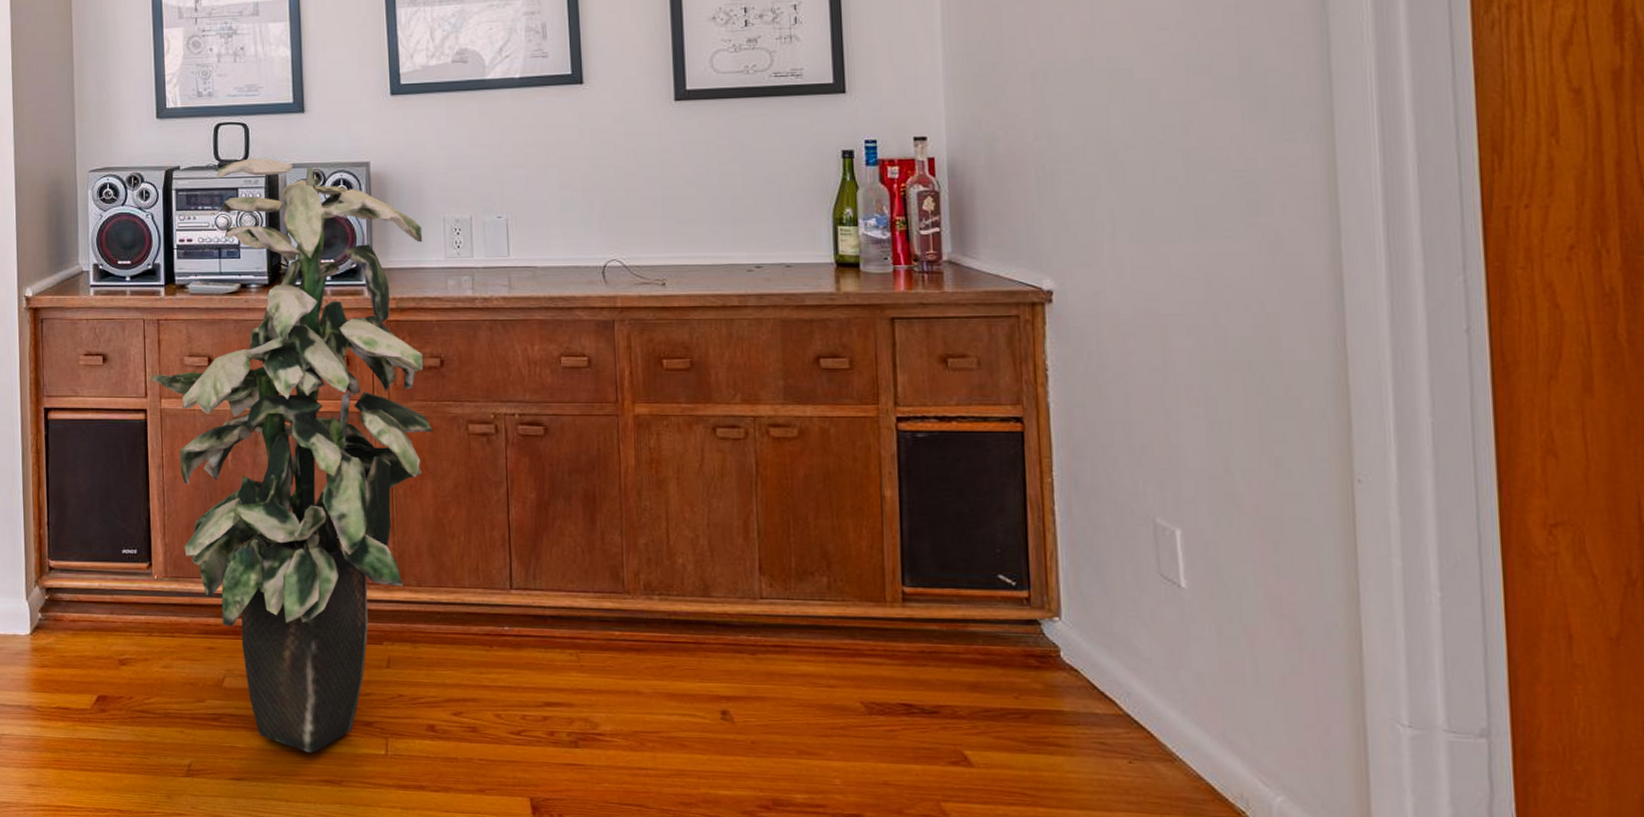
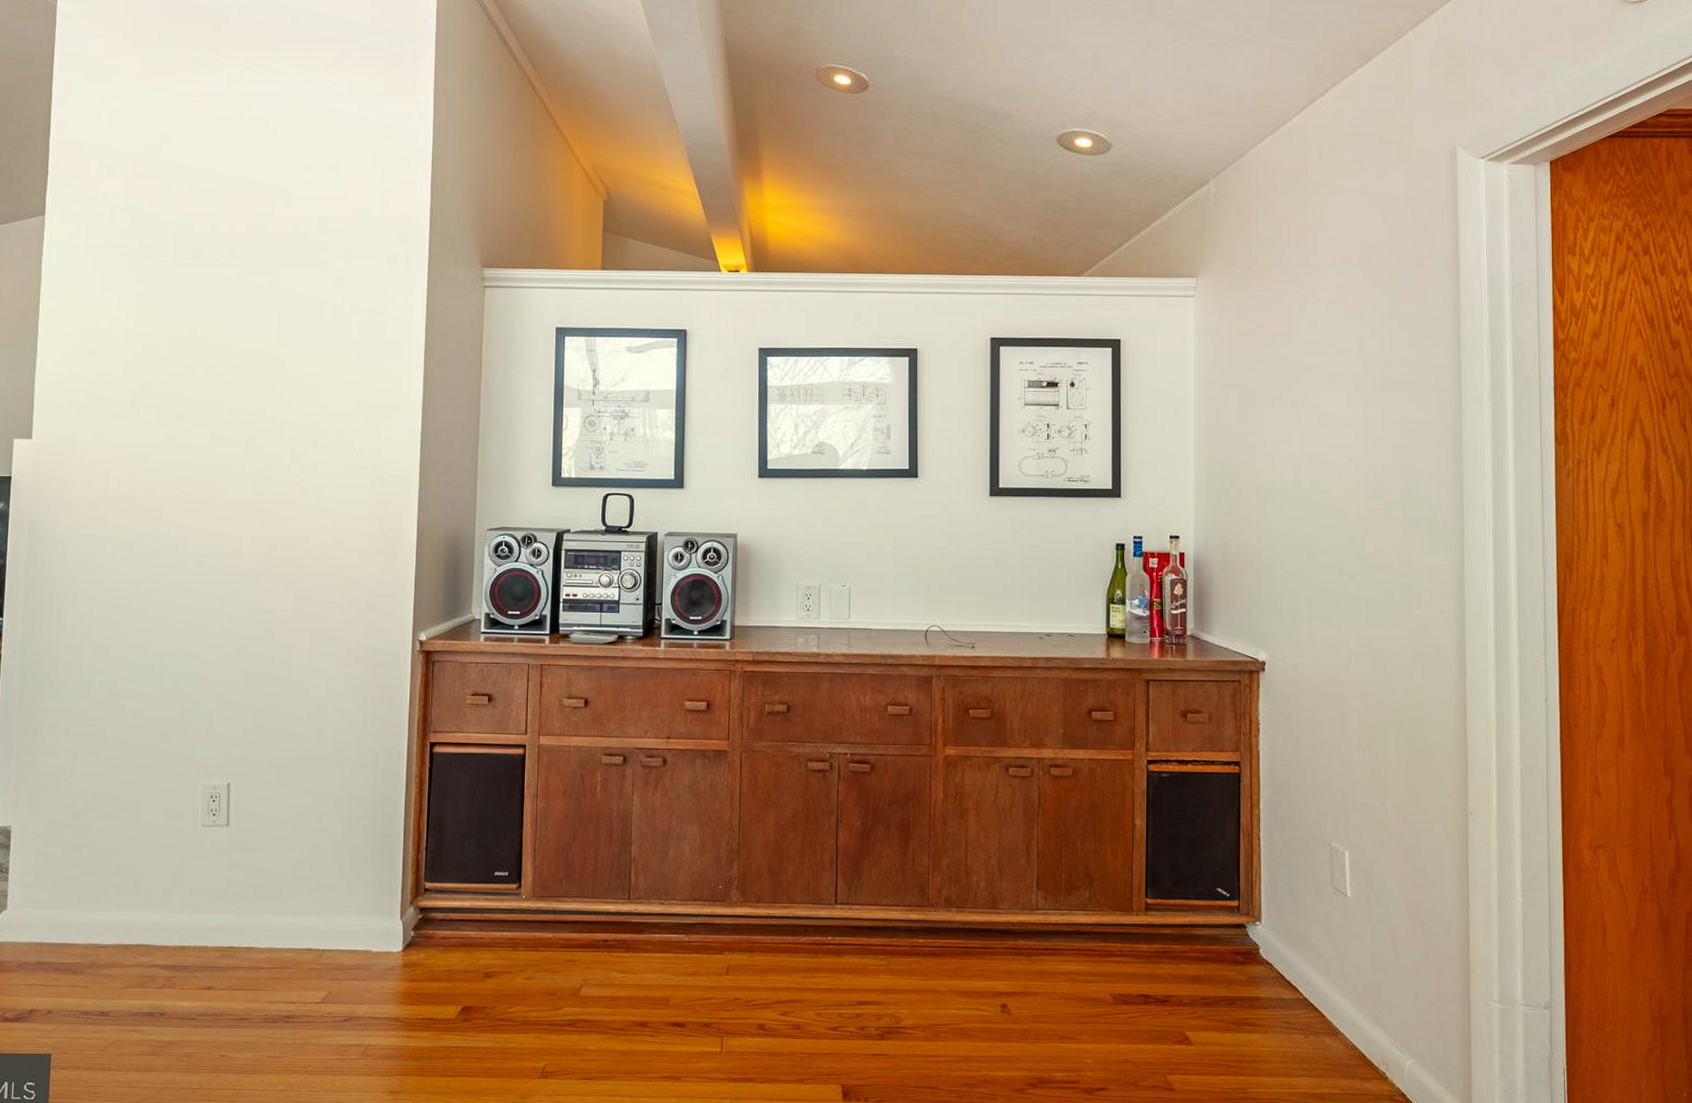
indoor plant: present [149,158,434,753] -> none [530,525,779,1052]

